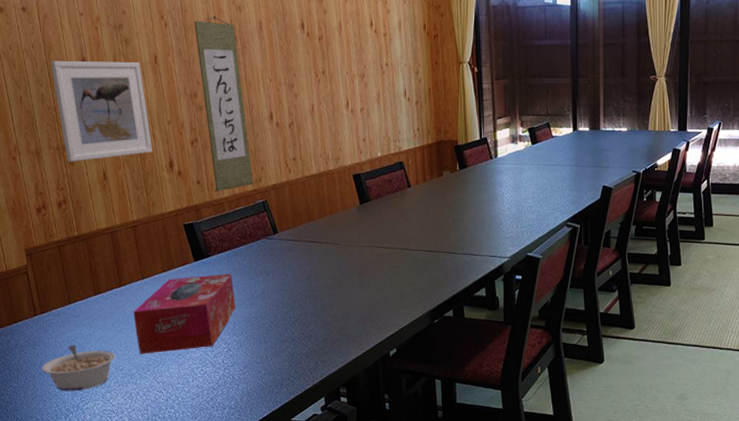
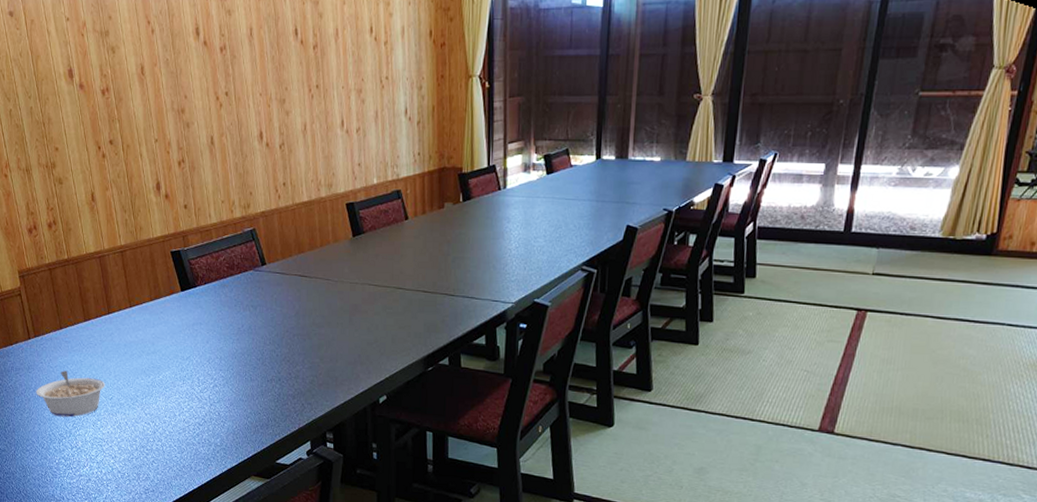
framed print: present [50,60,153,162] -> none [38,71,140,181]
tissue box: present [133,273,236,354] -> none [122,305,223,385]
wall scroll: present [194,16,255,192] -> none [182,21,243,218]

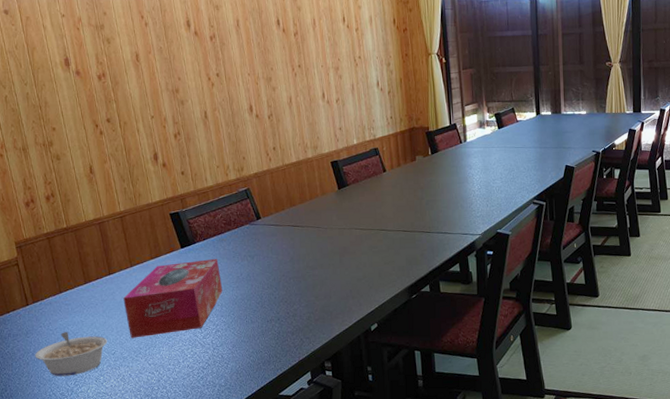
tissue box: none [122,305,223,385] -> present [123,258,223,338]

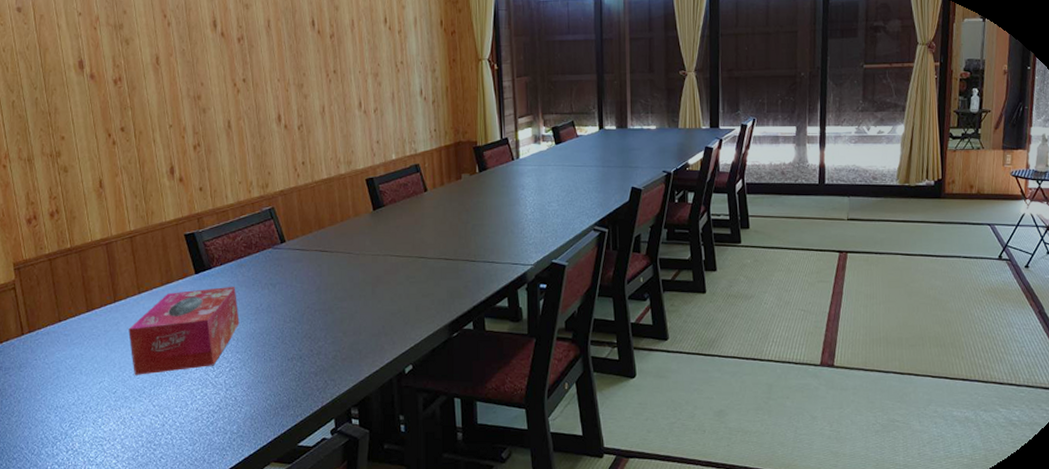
legume: present [35,332,108,377] -> none [27,366,109,418]

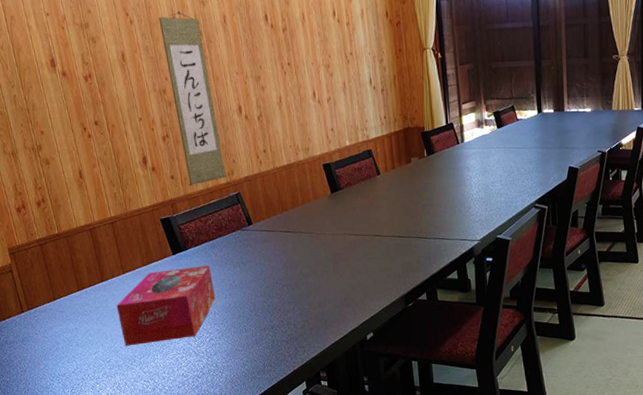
wall scroll: none [199,14,261,199] -> present [159,11,227,186]

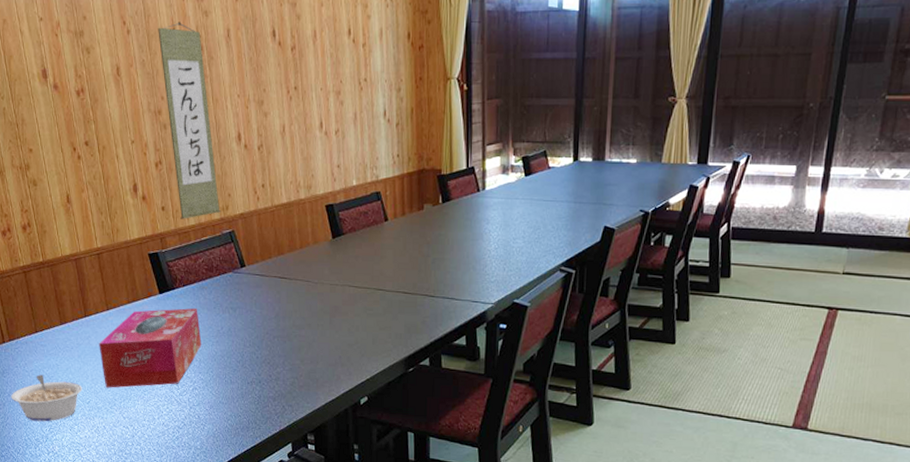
legume: none [31,339,103,384] -> present [11,374,83,422]

